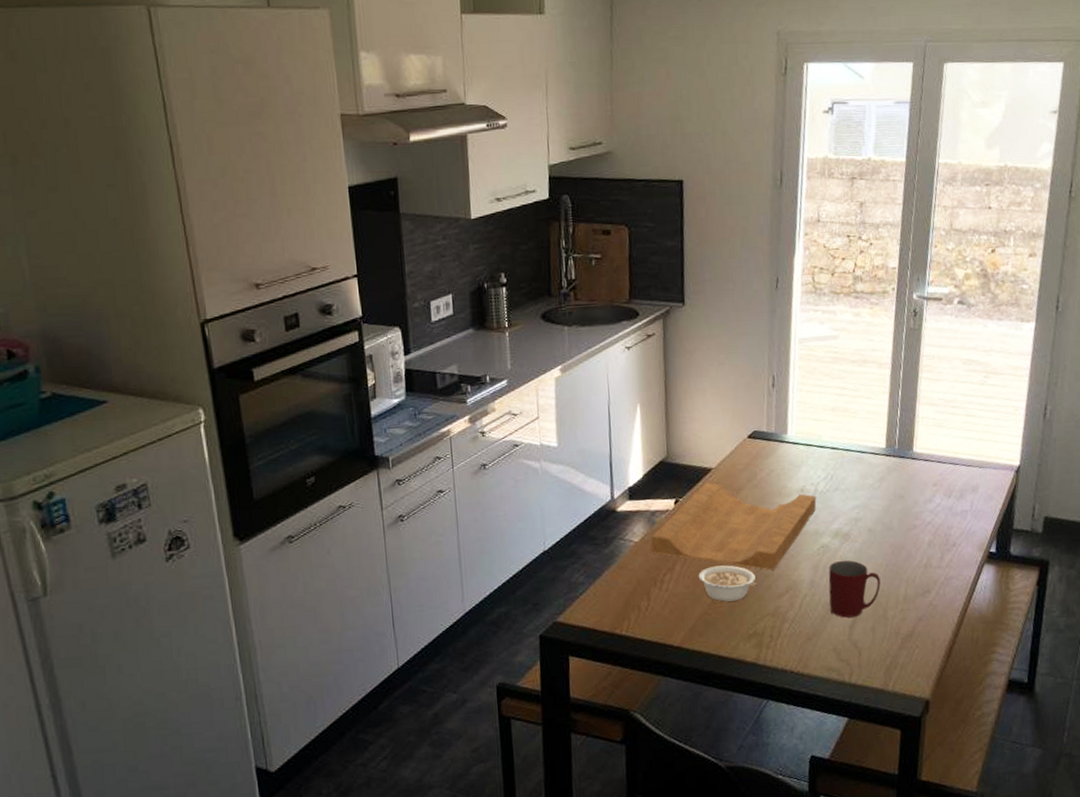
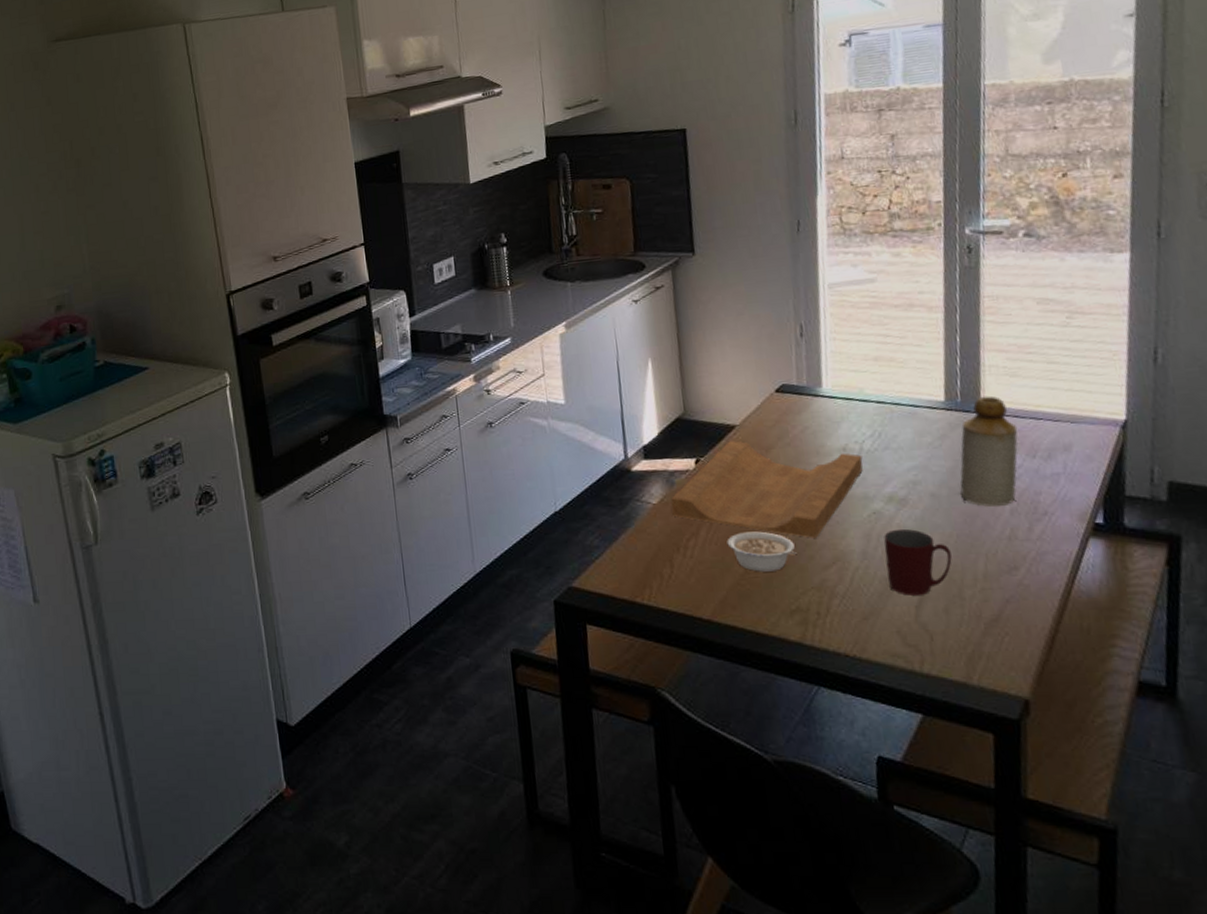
bottle: none [891,443,940,540] -> present [959,395,1018,507]

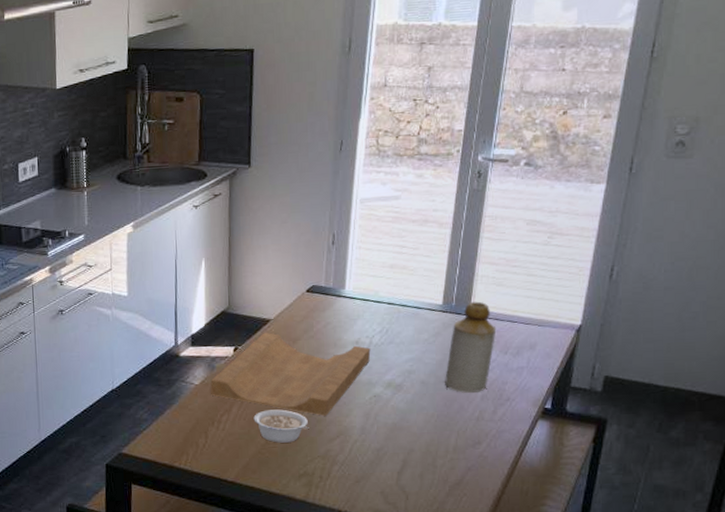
mug: present [884,528,952,596] -> none [379,409,431,464]

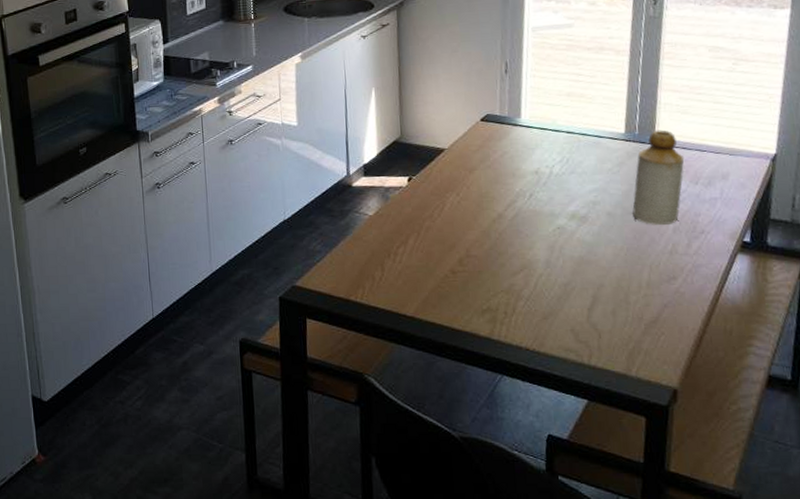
cutting board: present [210,332,371,416] -> none [385,162,552,249]
legume: present [253,409,308,443] -> none [431,241,489,276]

